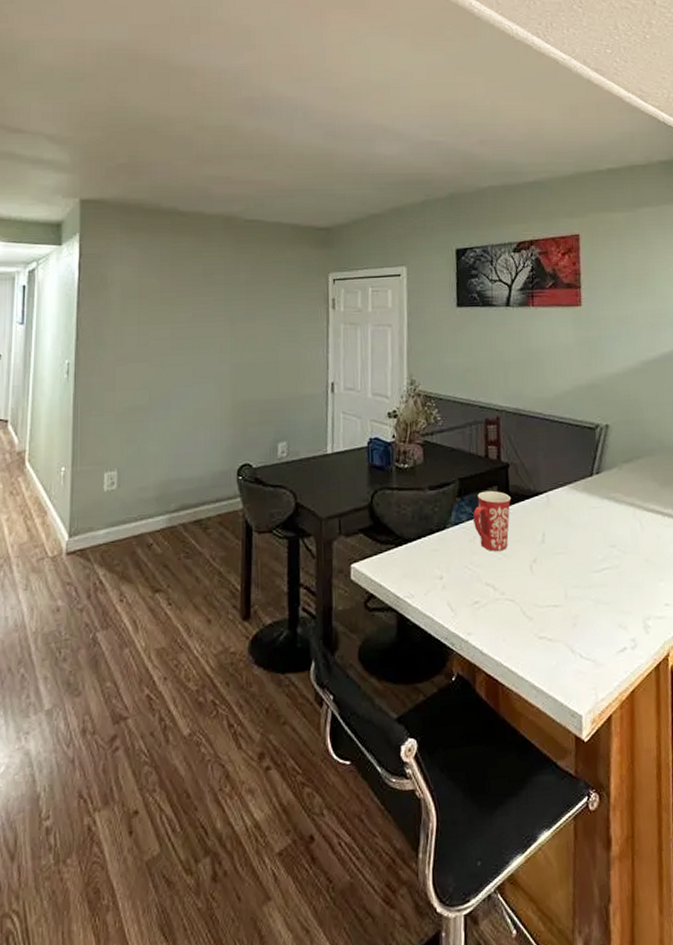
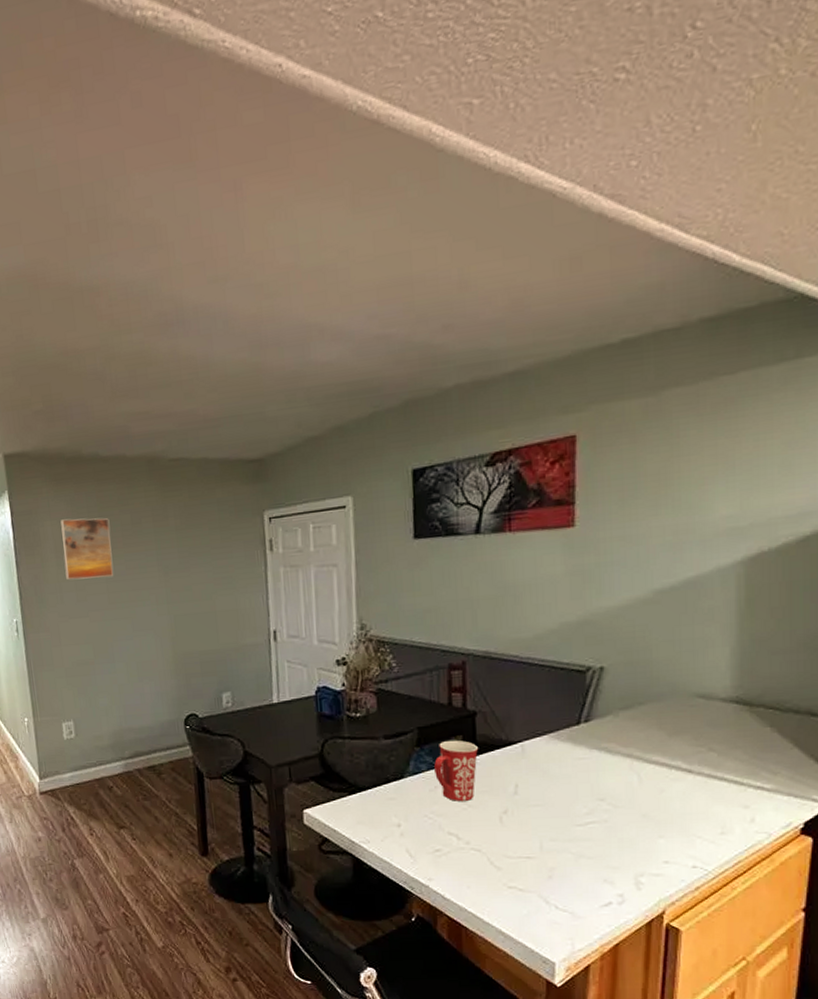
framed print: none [129,265,181,324] -> present [60,517,114,580]

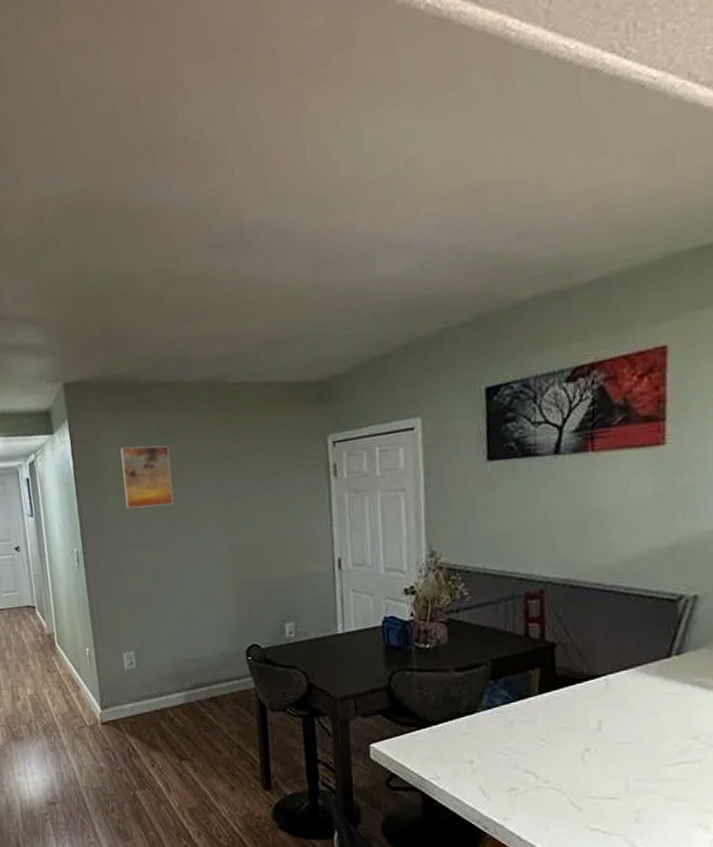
mug: present [434,740,479,801] -> none [509,673,559,738]

